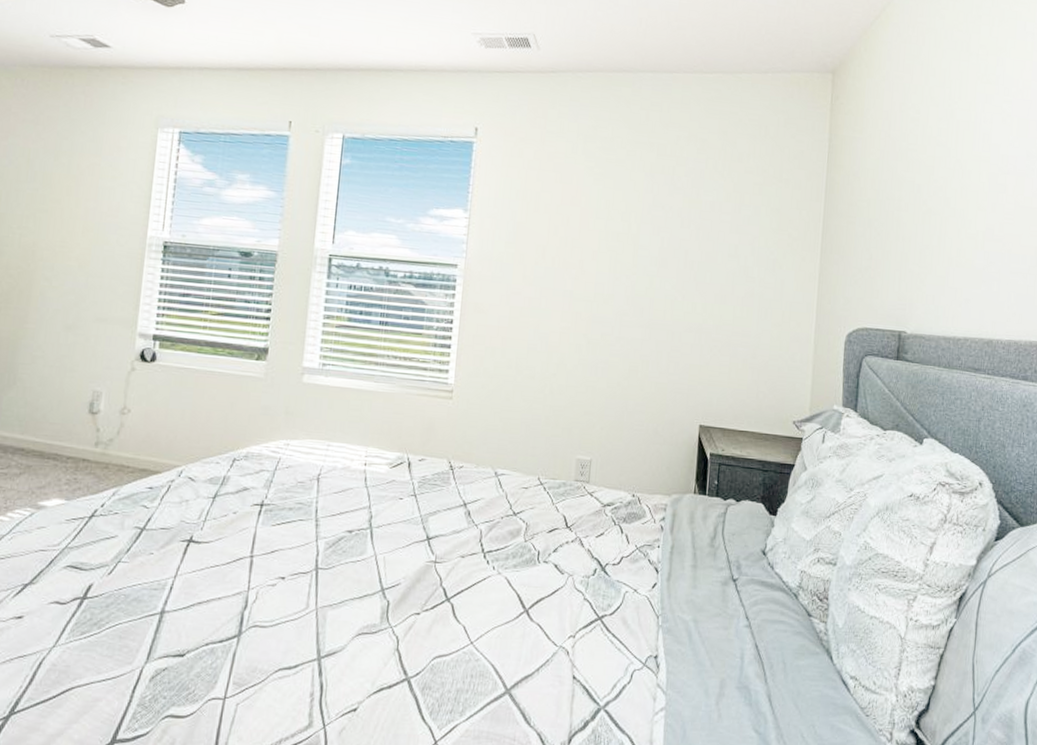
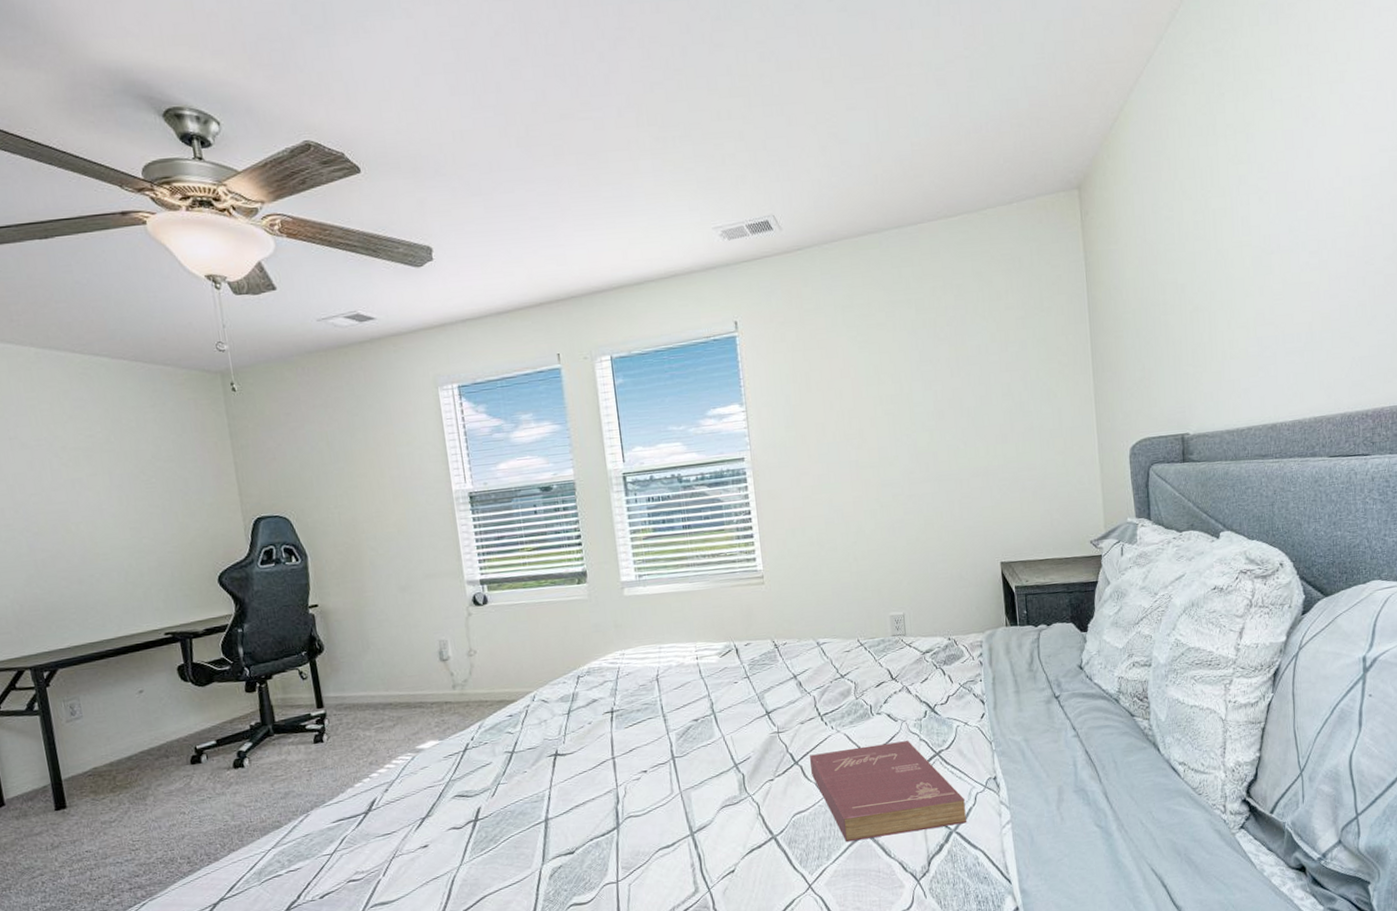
book: none [462,593,621,702] -> present [809,741,968,842]

